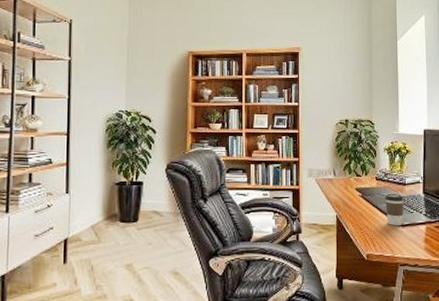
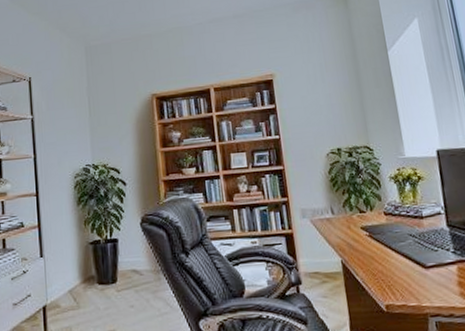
coffee cup: present [385,193,405,225] -> none [398,229,426,268]

